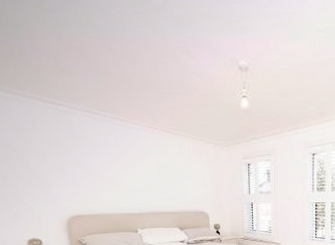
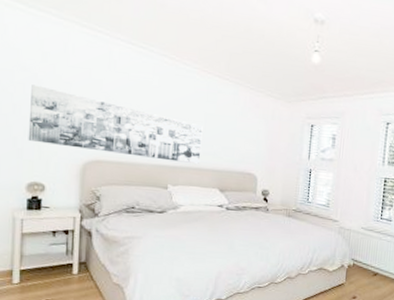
wall art: none [14,158,160,210] -> present [28,84,203,165]

